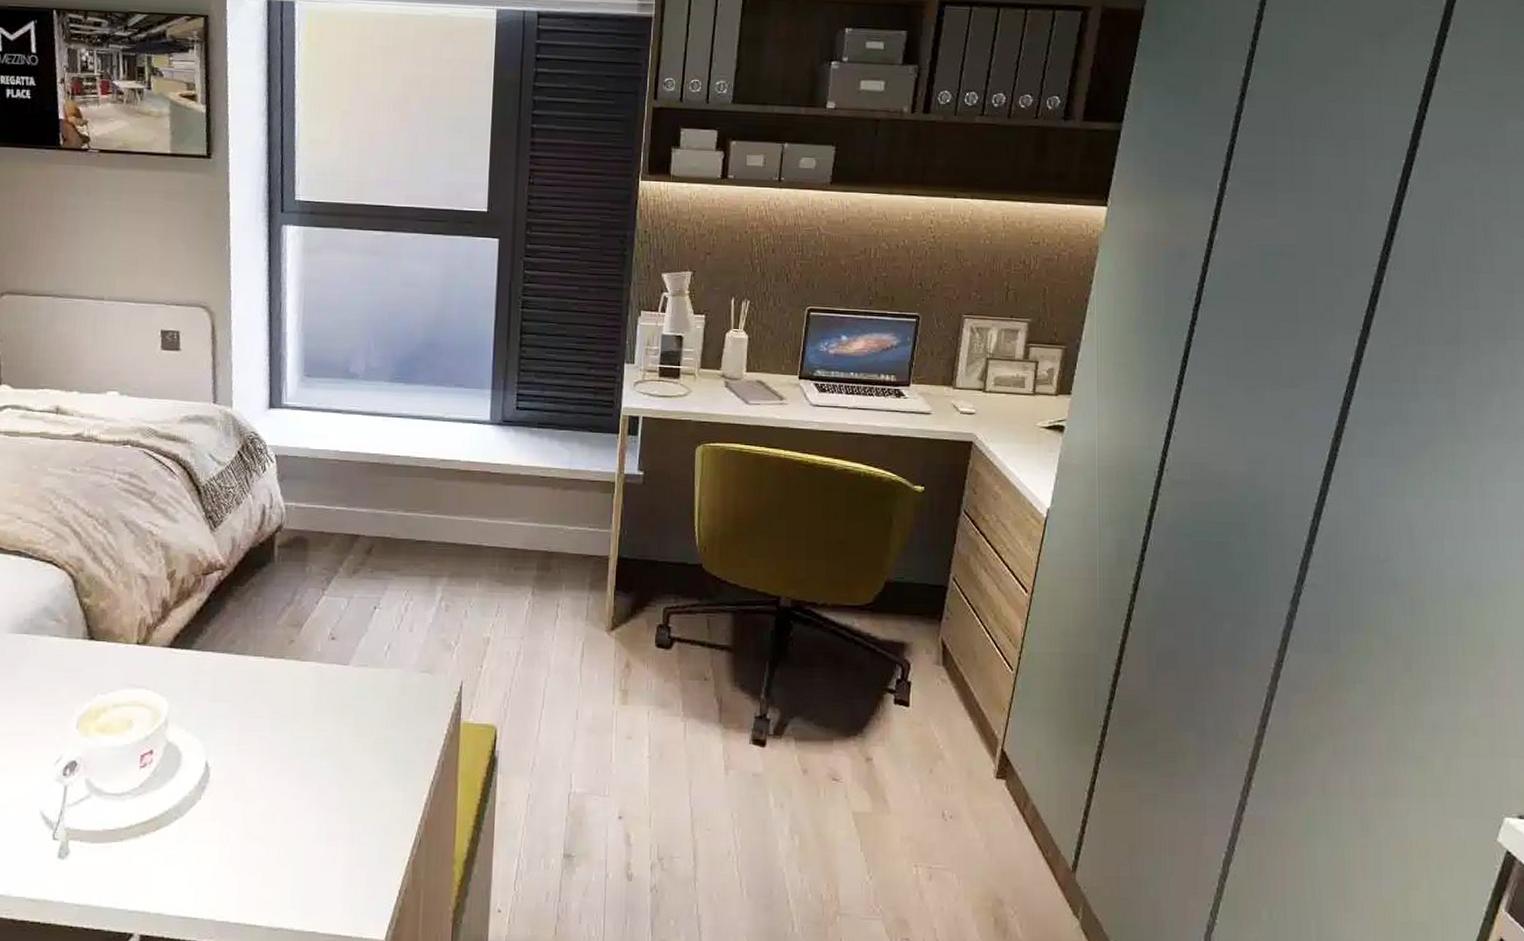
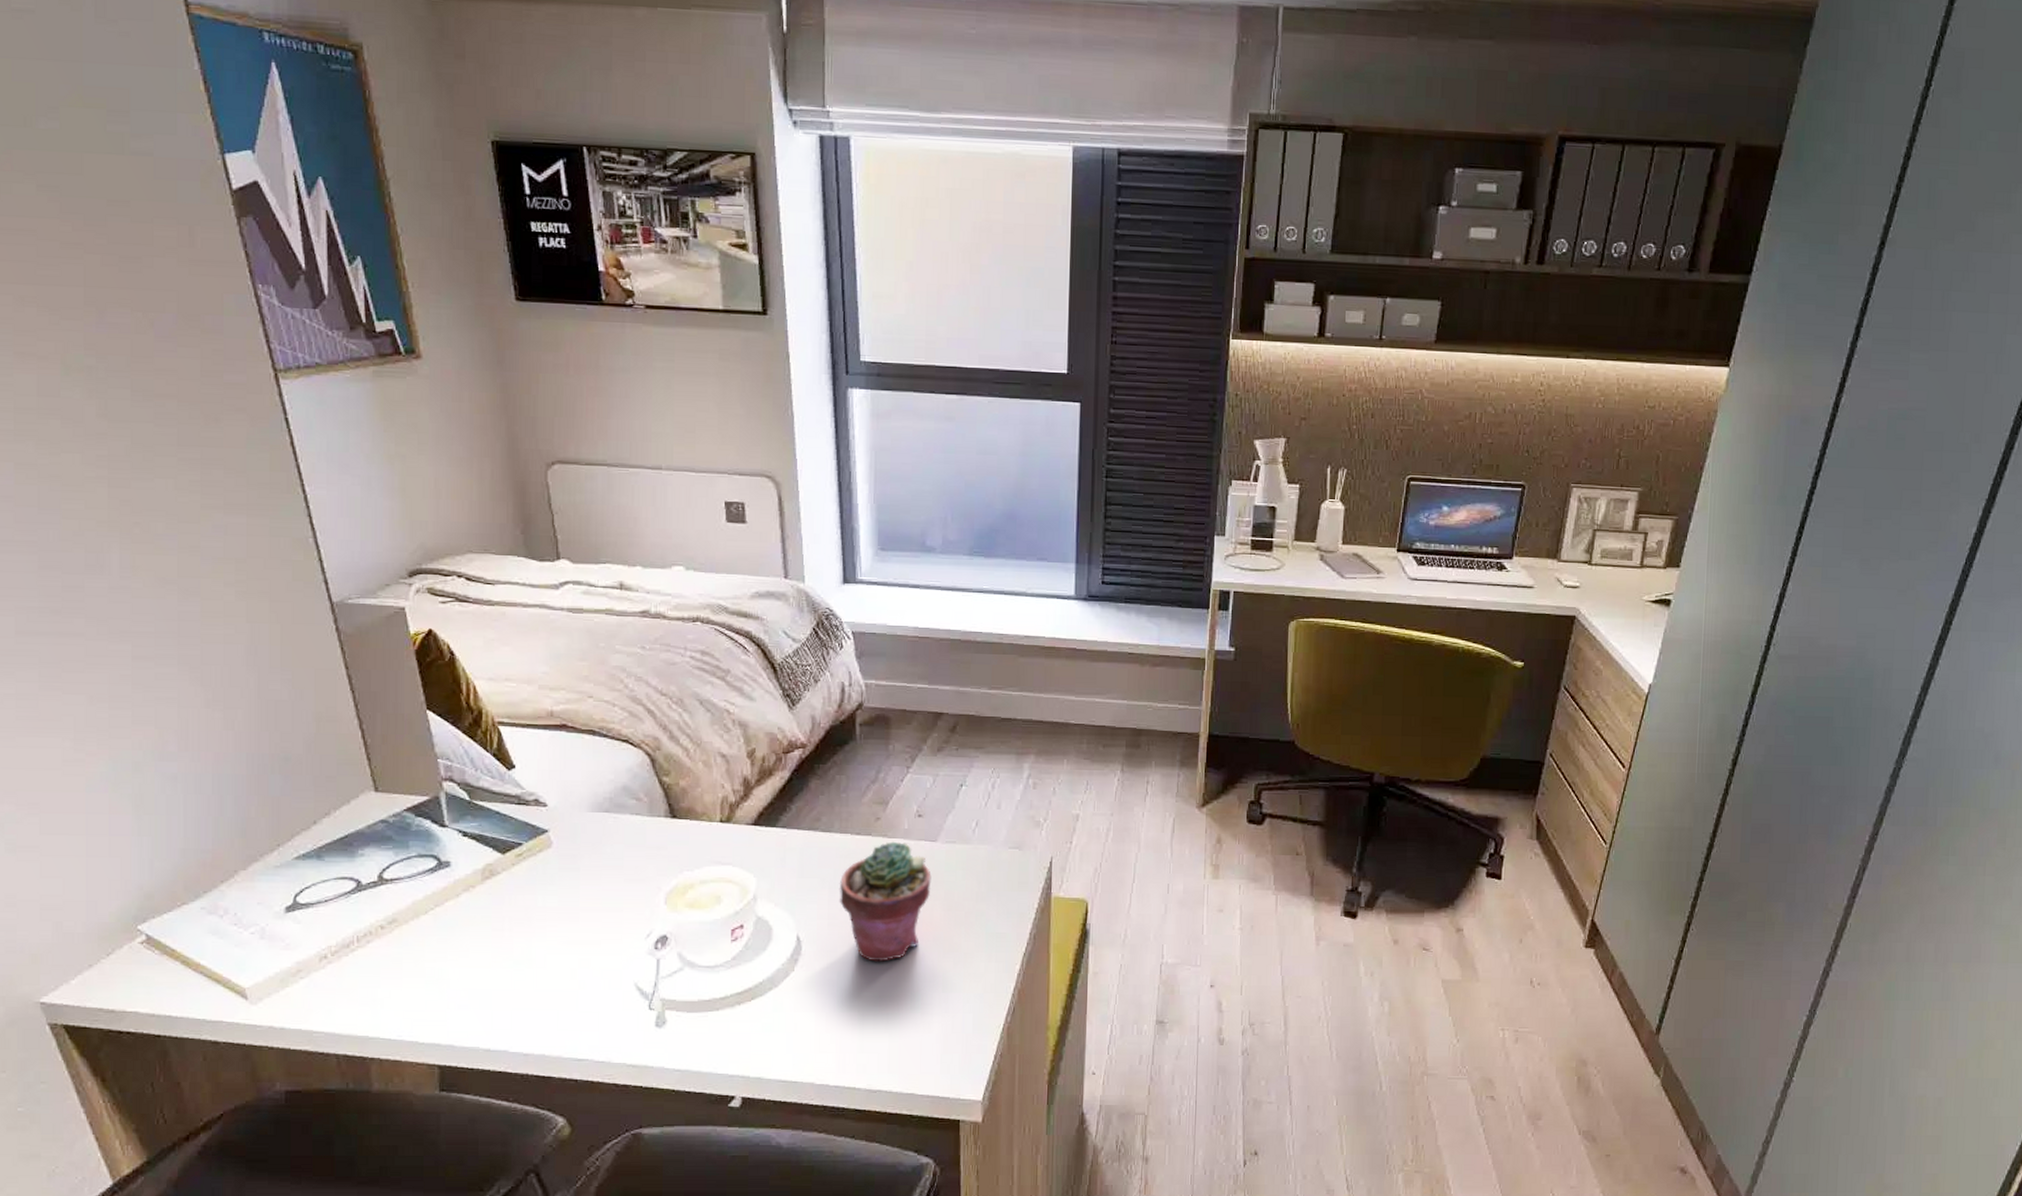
potted succulent: none [249,664,342,790] -> present [838,841,932,962]

